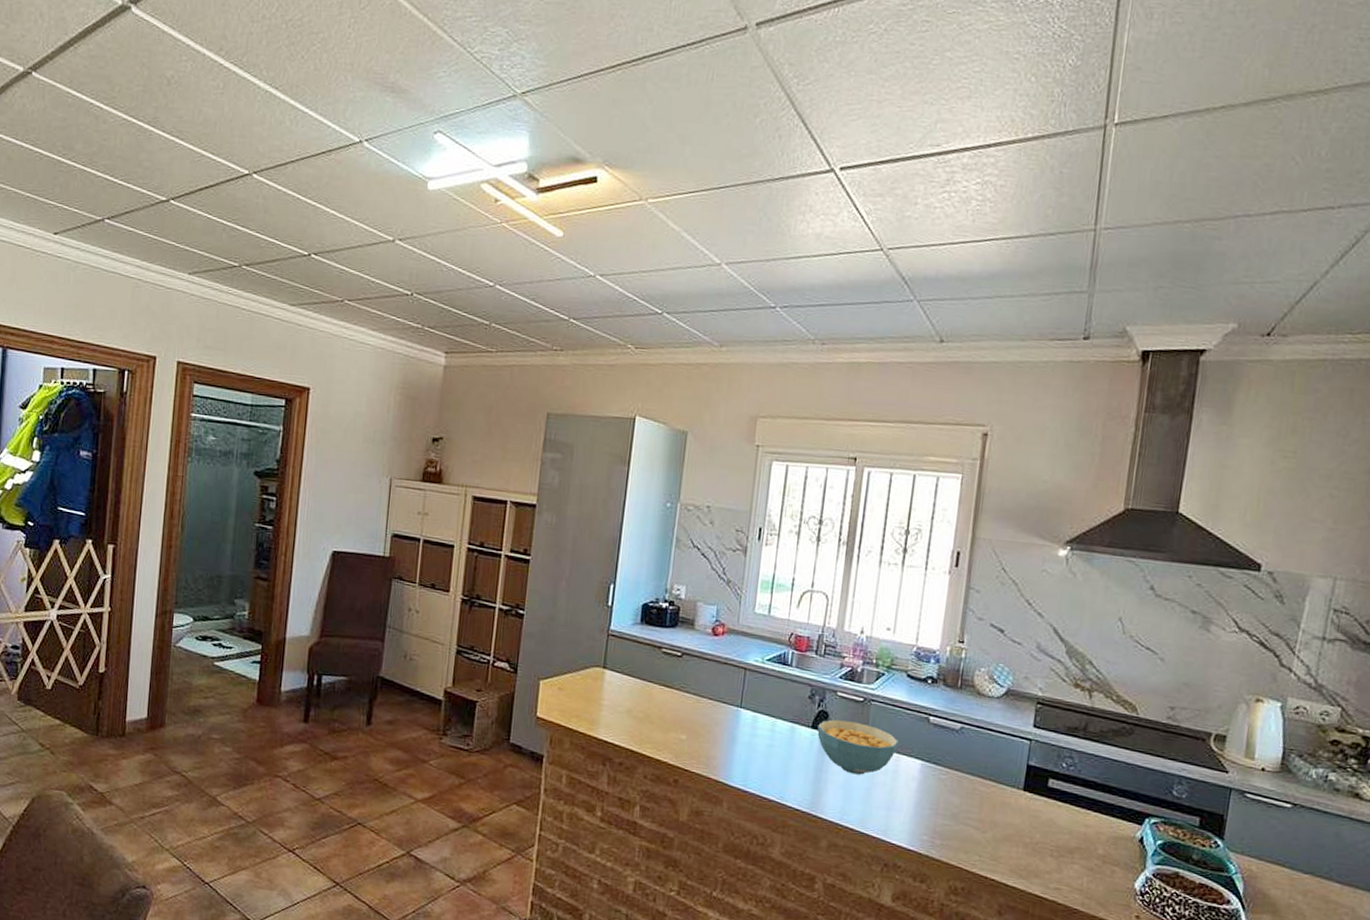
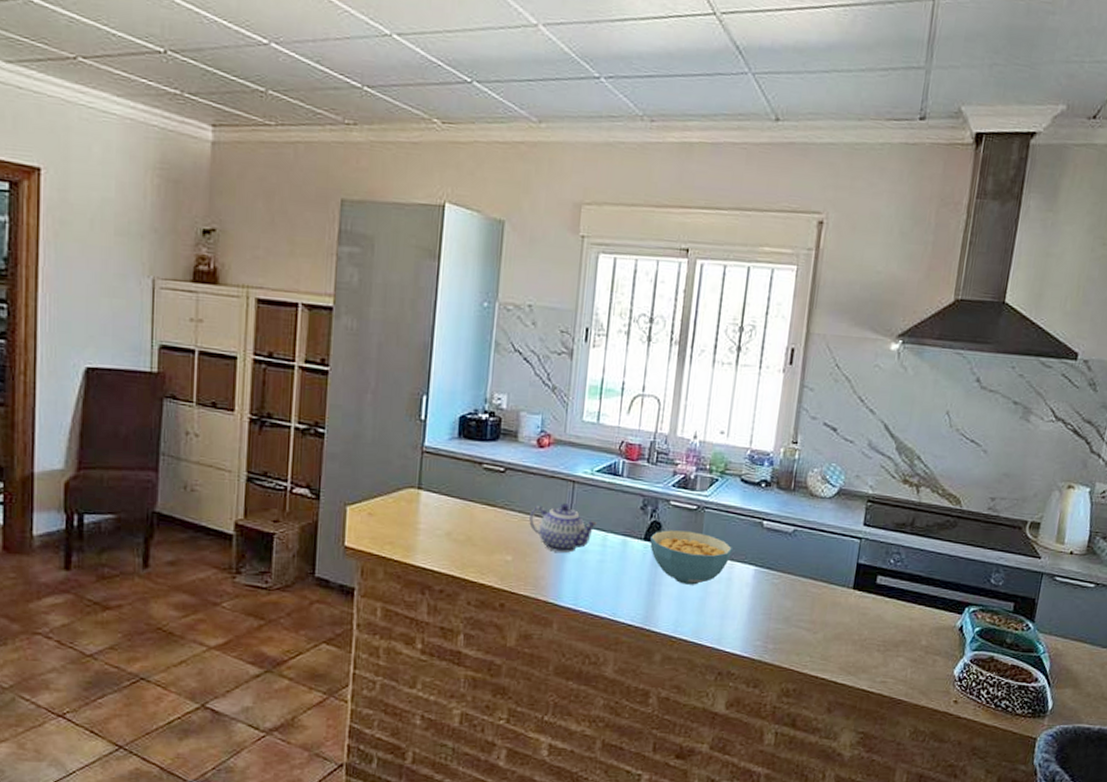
teapot: none [703,688,767,736] -> present [529,503,597,553]

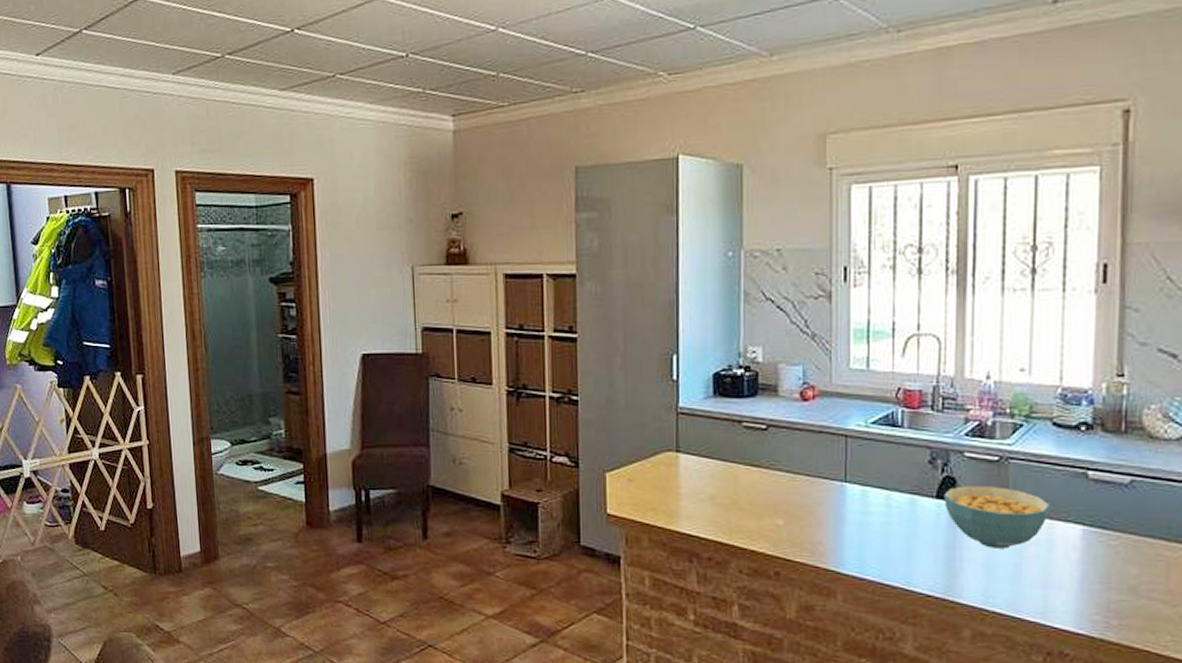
teapot: present [529,503,597,553] -> none [799,460,877,515]

